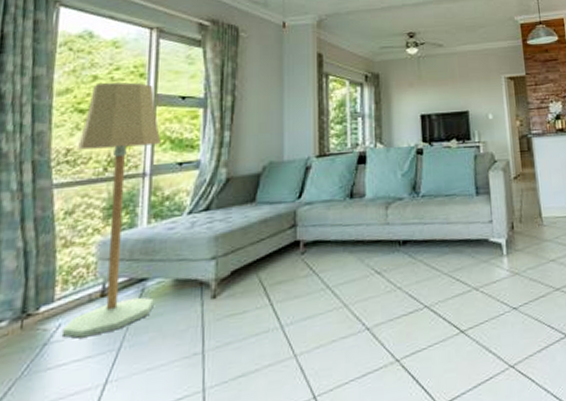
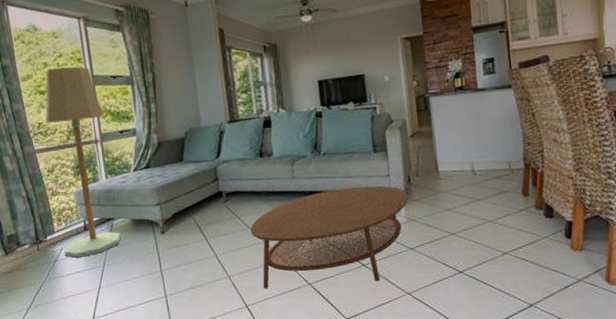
coffee table: none [330,233,512,371] -> present [250,185,408,289]

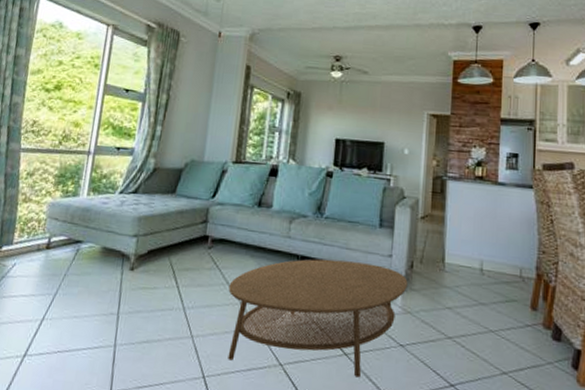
floor lamp: present [44,67,121,258] -> none [15,68,106,279]

